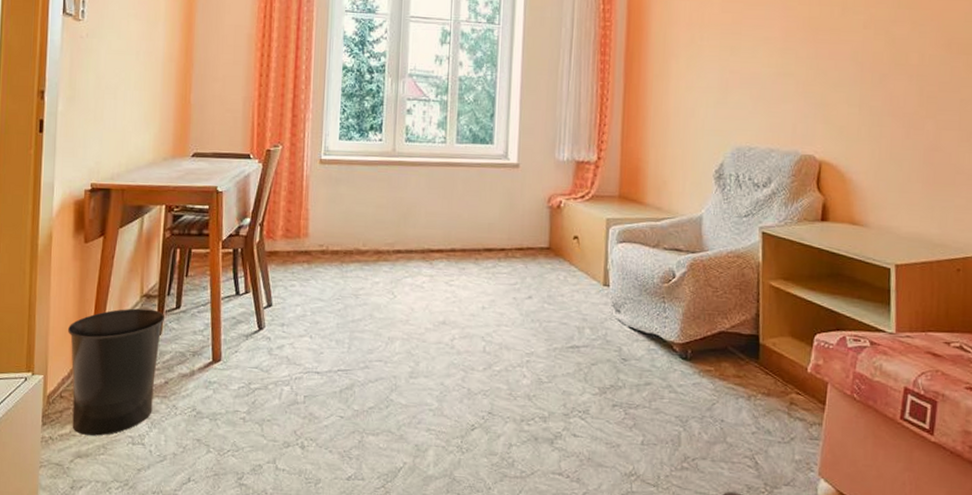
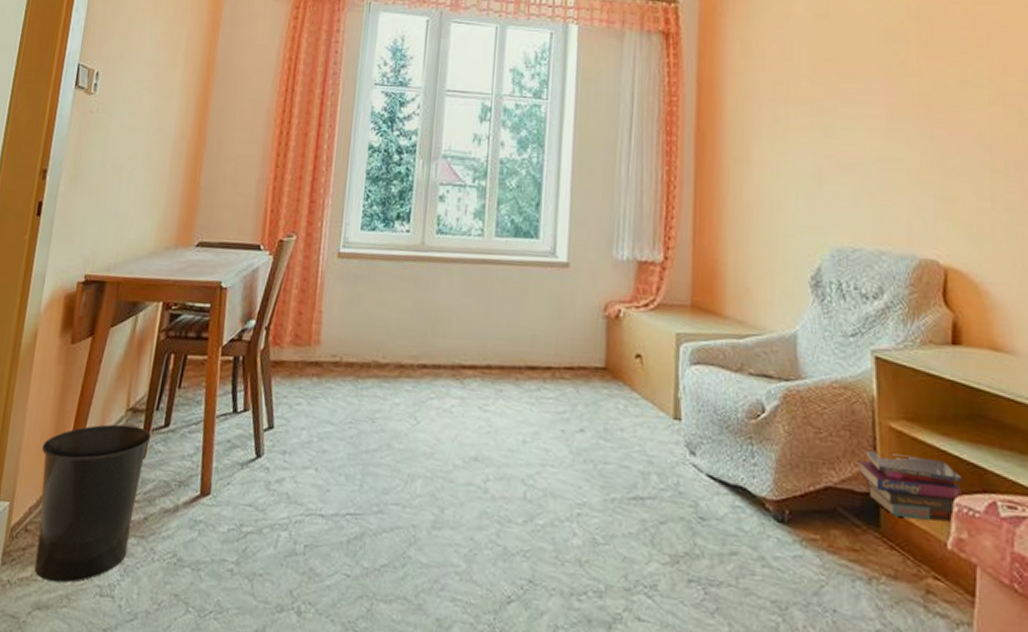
books: none [744,303,822,353] -> present [858,451,963,523]

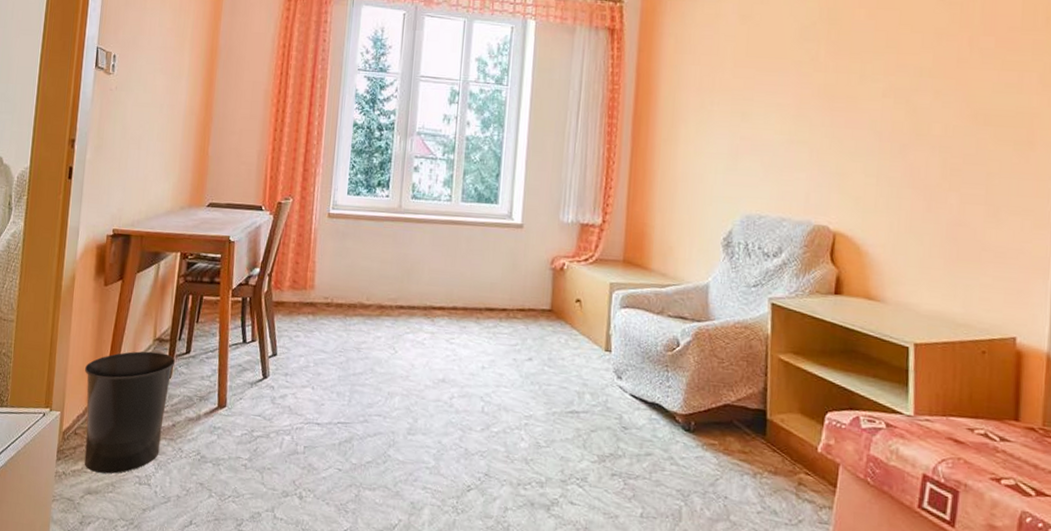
books: present [858,451,963,523] -> none [751,377,835,432]

